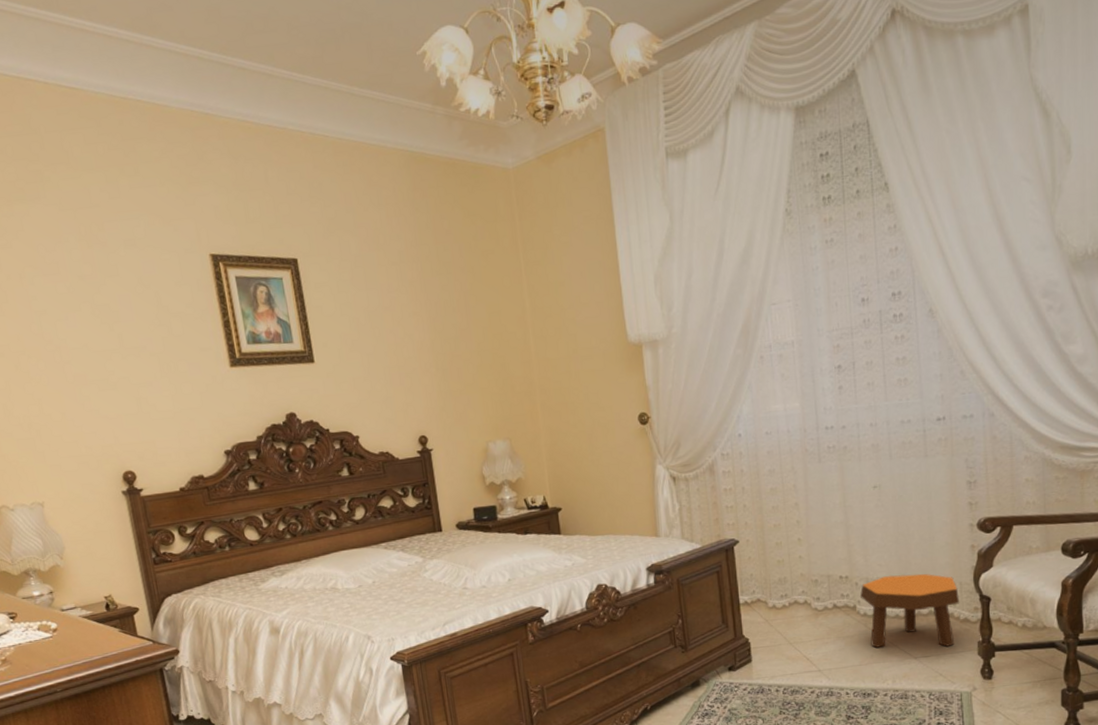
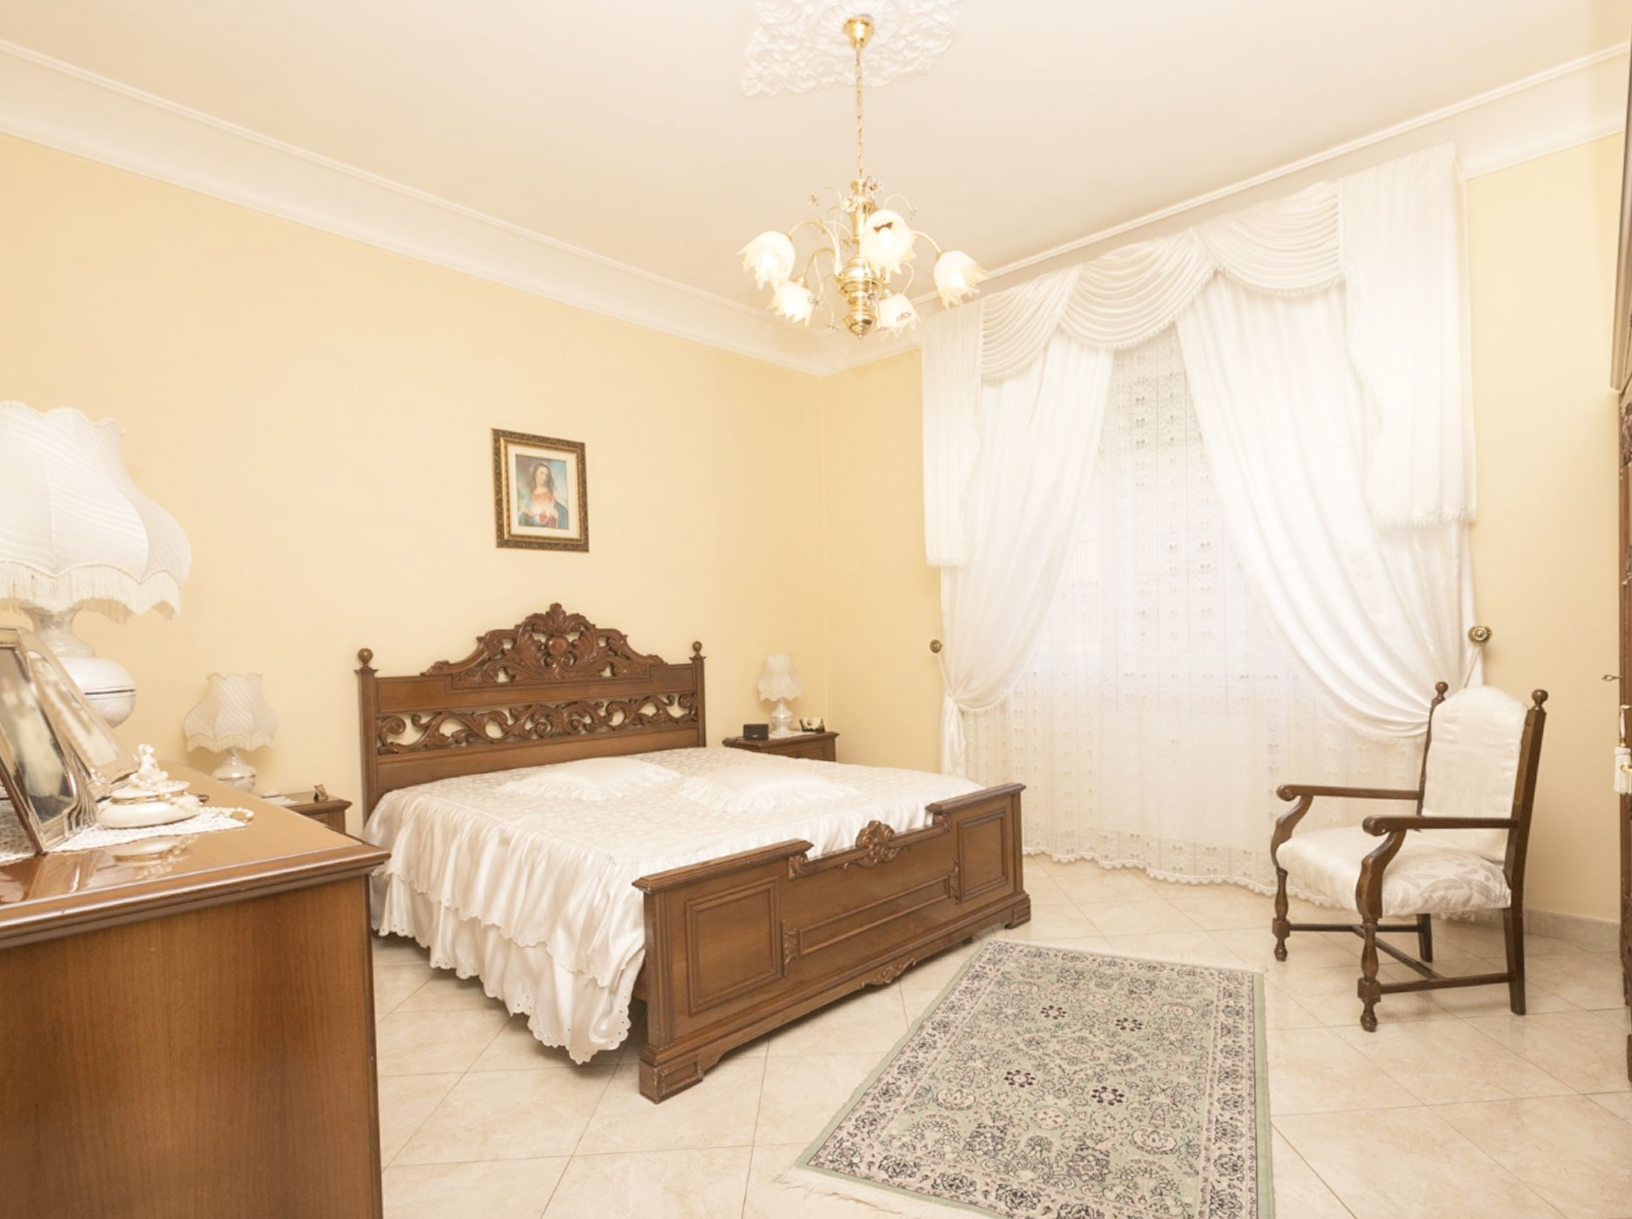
footstool: present [860,573,960,648] -> none [1151,837,1256,921]

